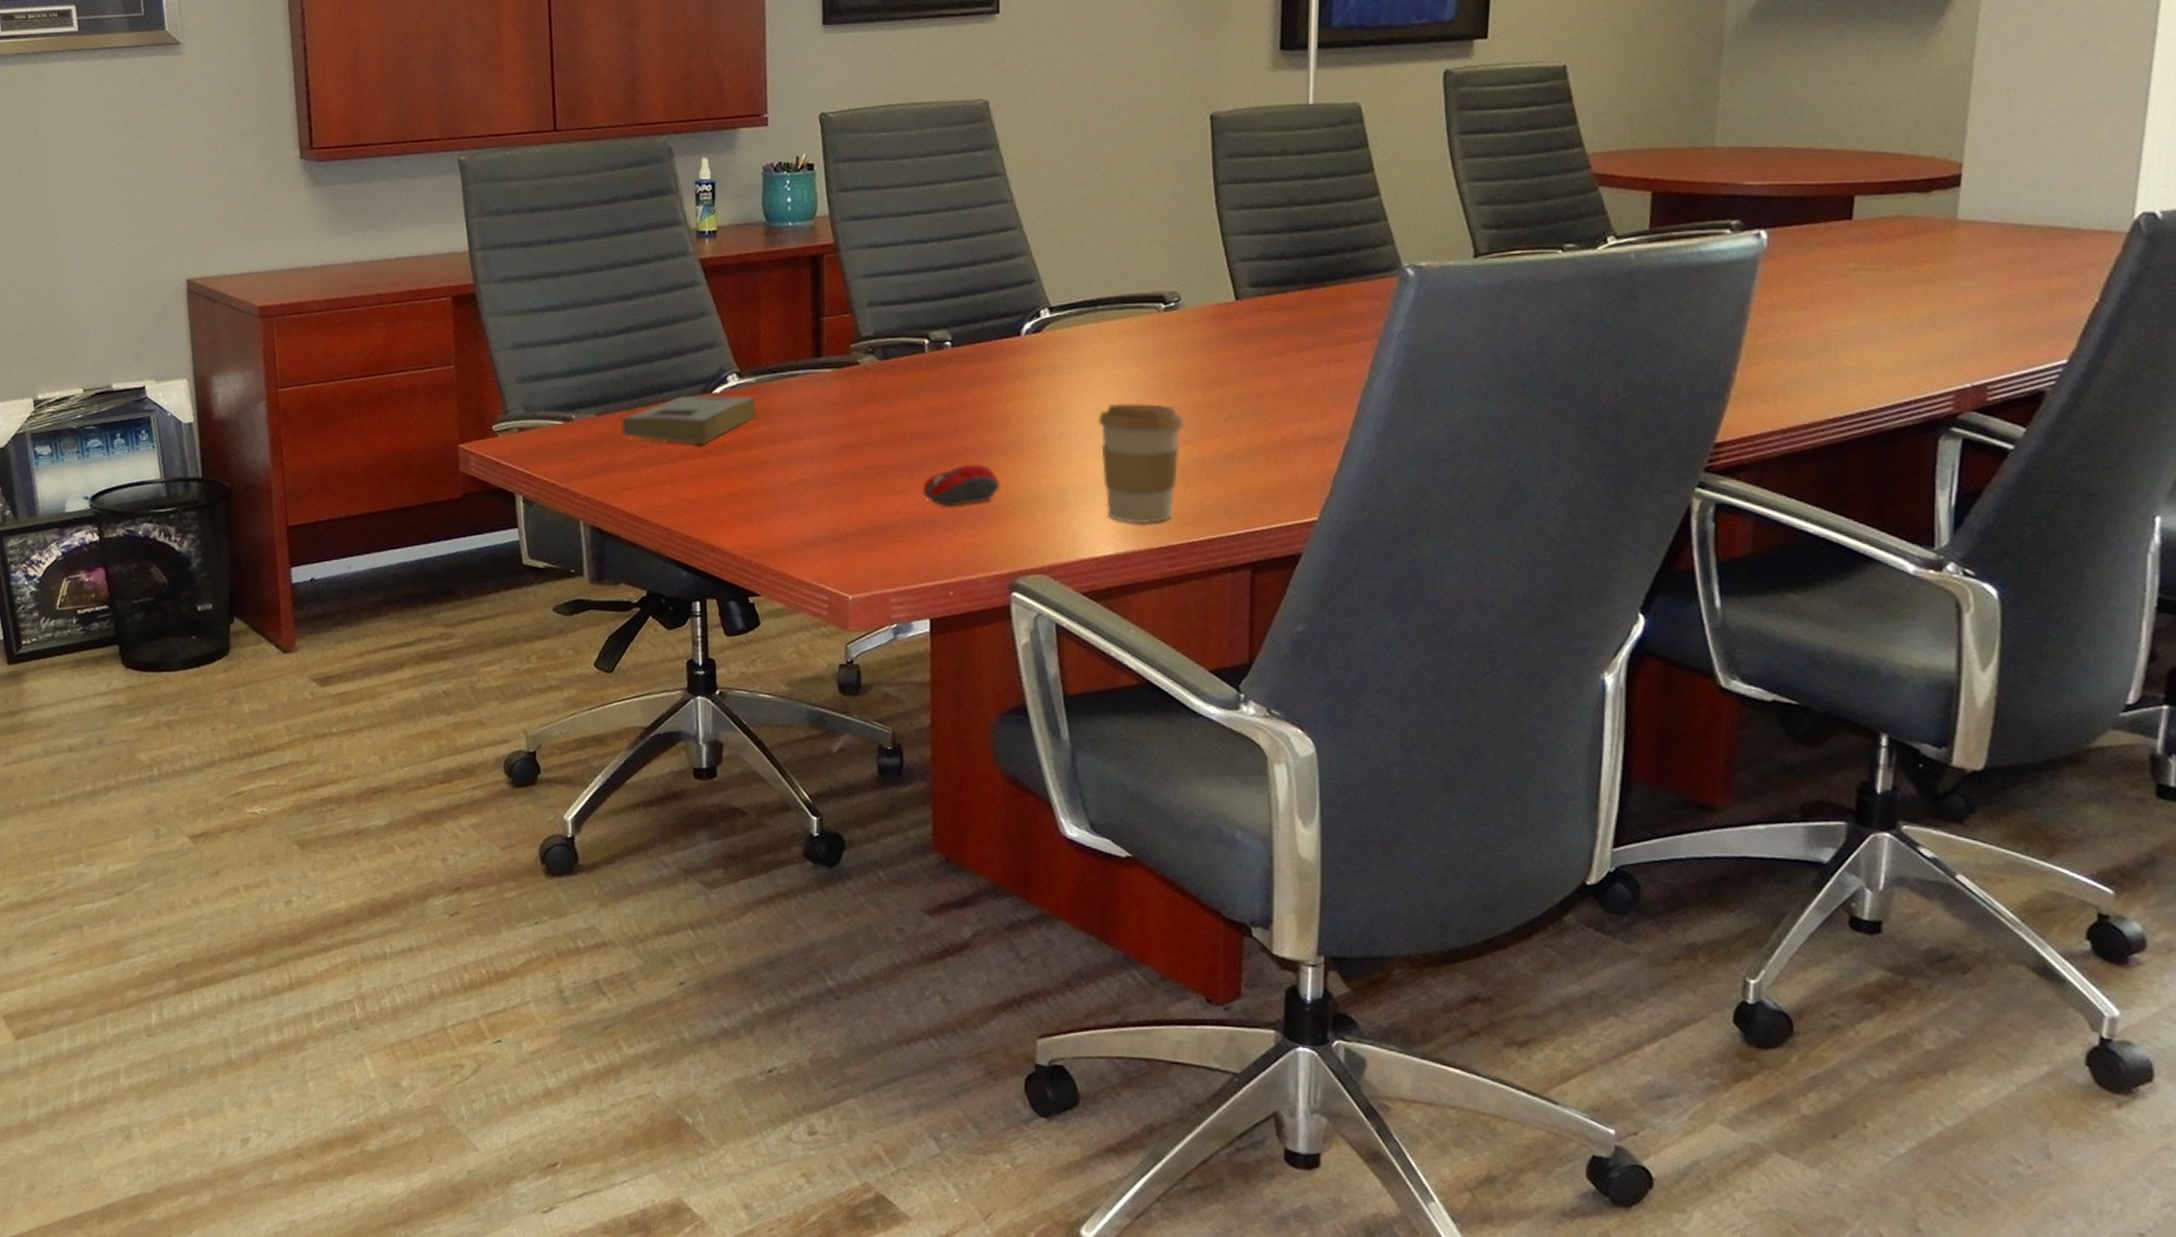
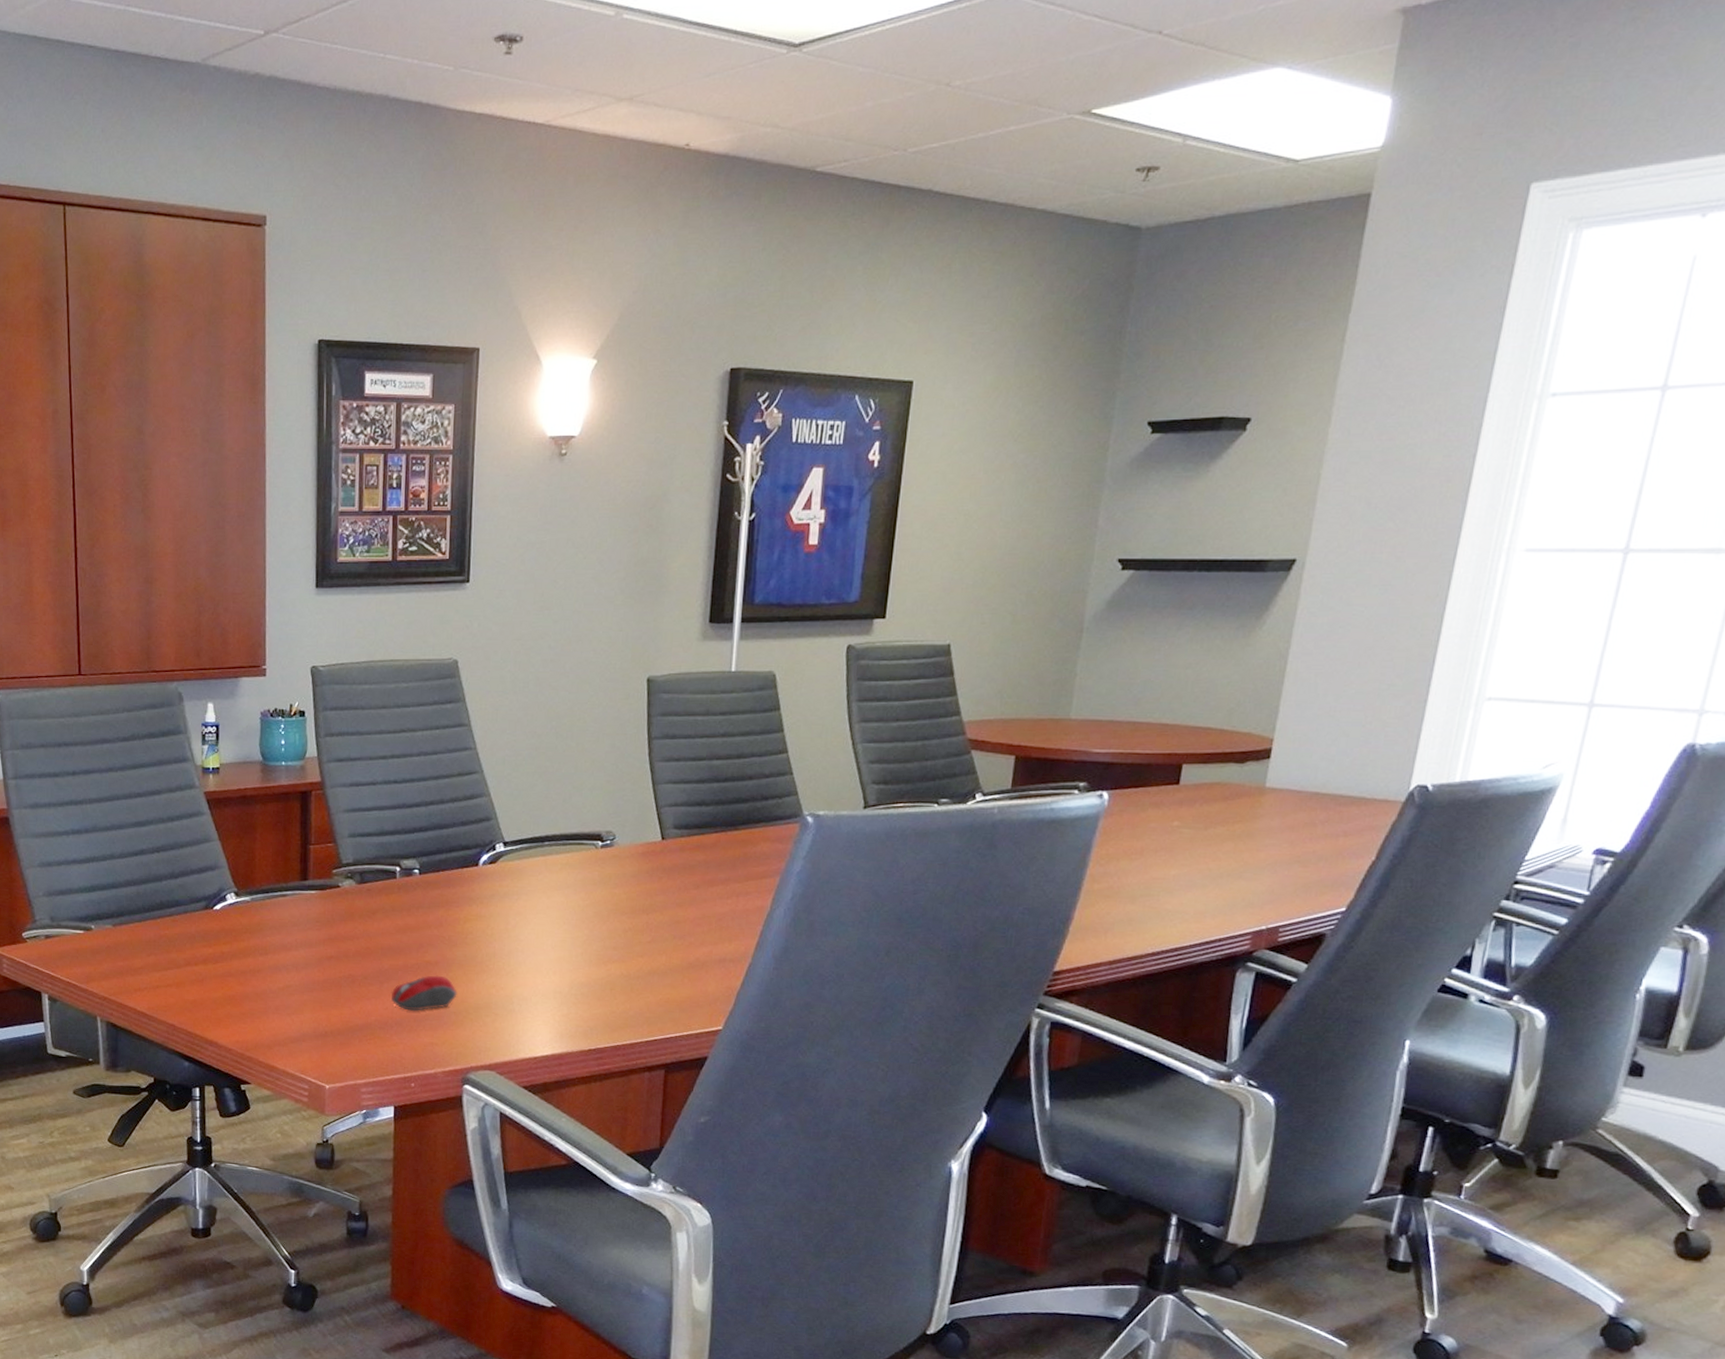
book: present [622,395,757,445] -> none [134,910,251,954]
coffee cup: present [1099,403,1185,524] -> none [542,926,614,1029]

